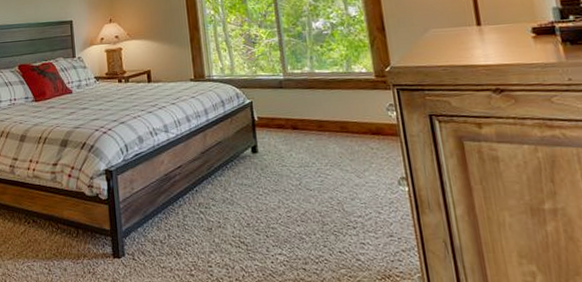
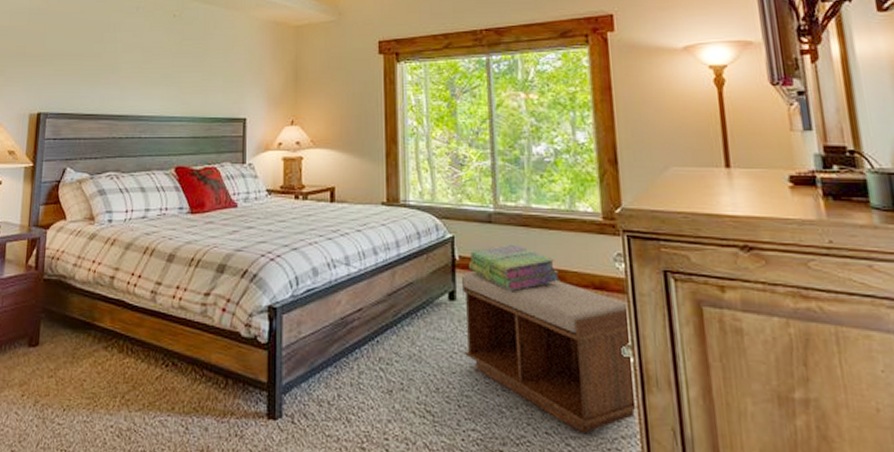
bench: none [261,129,413,250] -> present [462,272,637,433]
stack of books: none [266,103,343,141] -> present [469,244,560,291]

